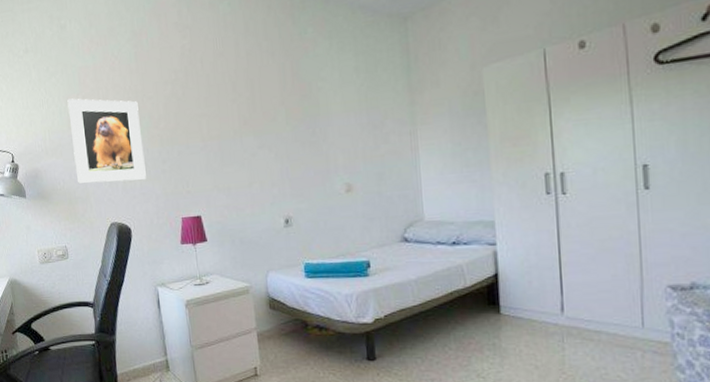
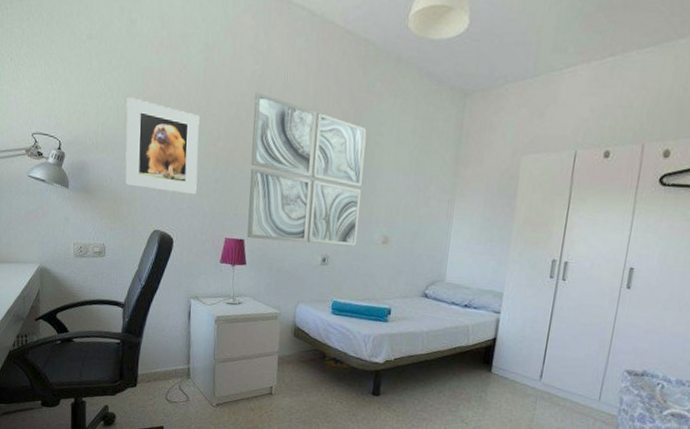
wall art: none [187,65,319,213] -> present [247,91,367,247]

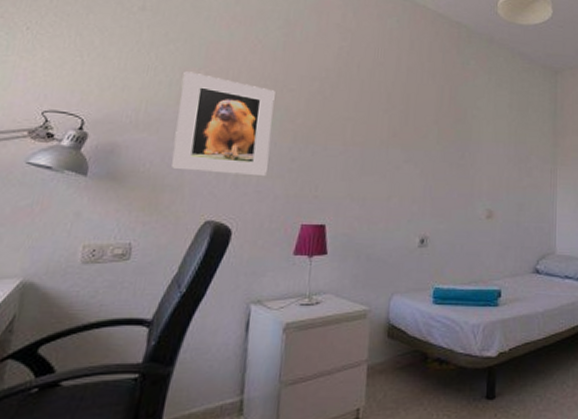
wall art: present [247,91,367,247] -> none [329,67,464,224]

